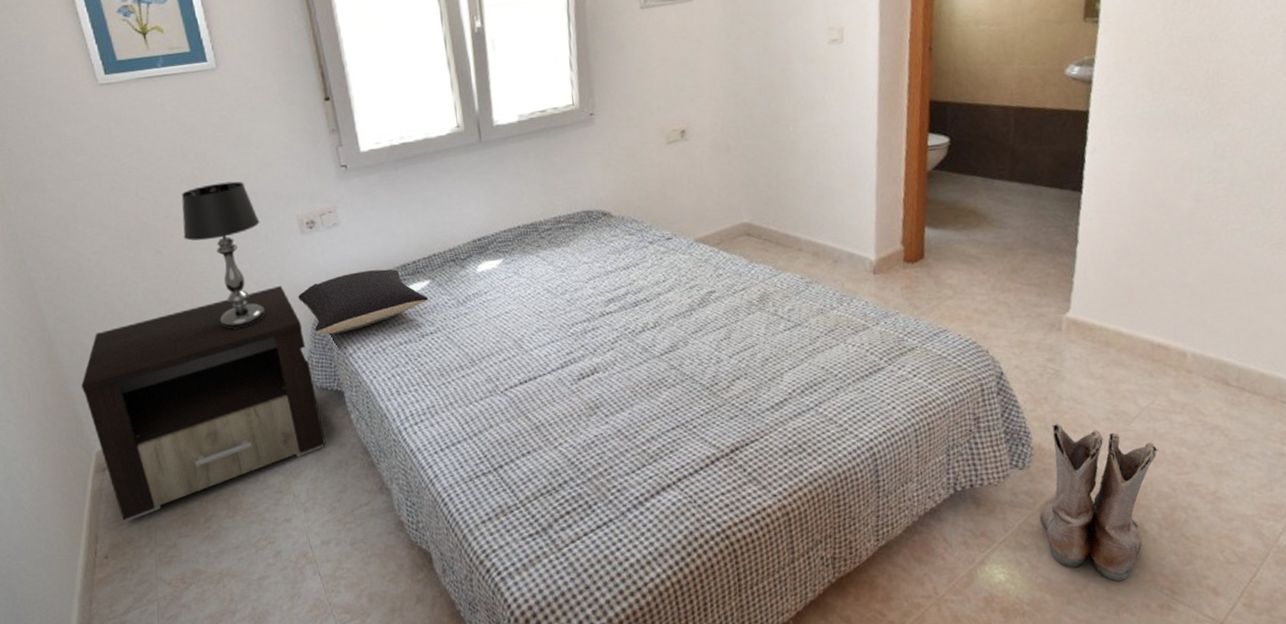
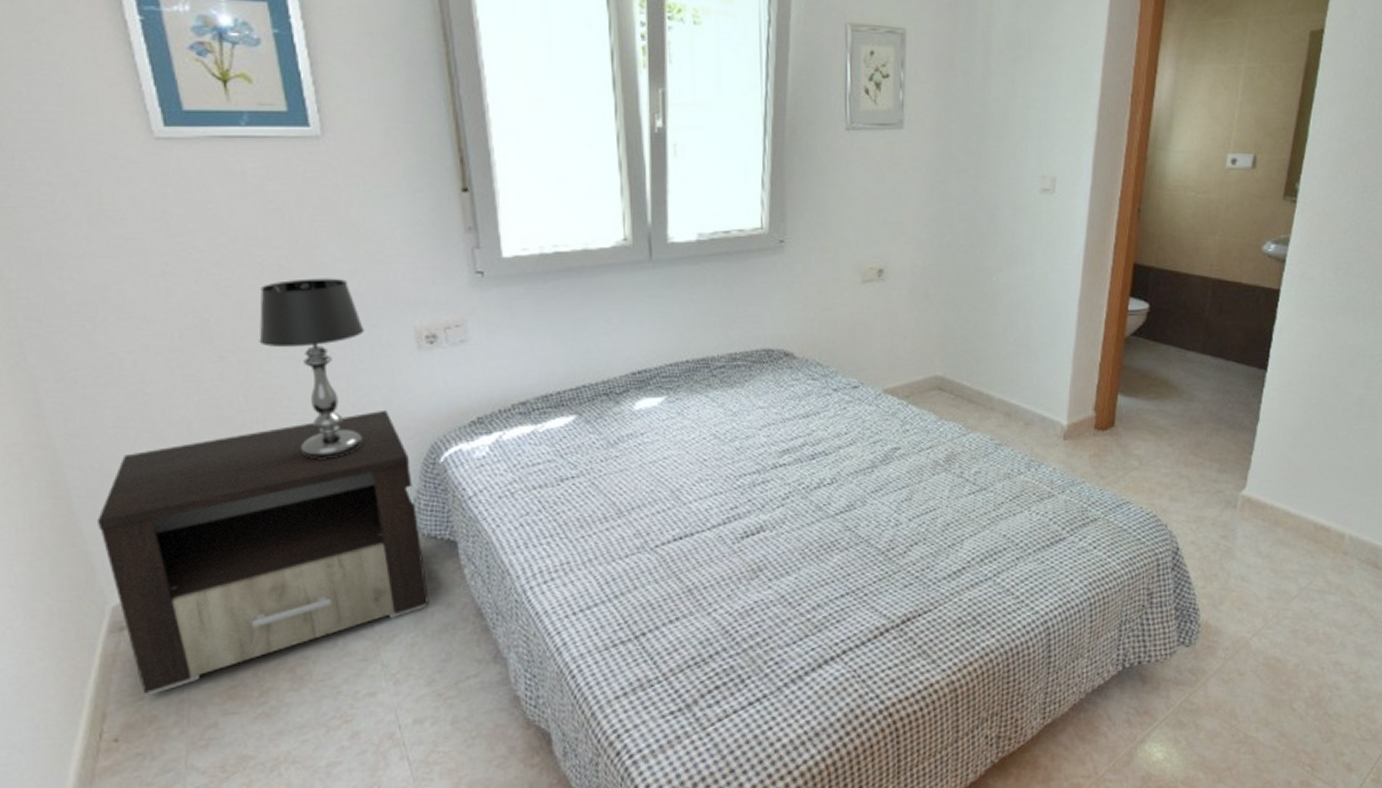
pillow: present [298,269,429,335] -> none [407,399,573,473]
boots: present [1039,423,1160,582] -> none [1200,600,1313,759]

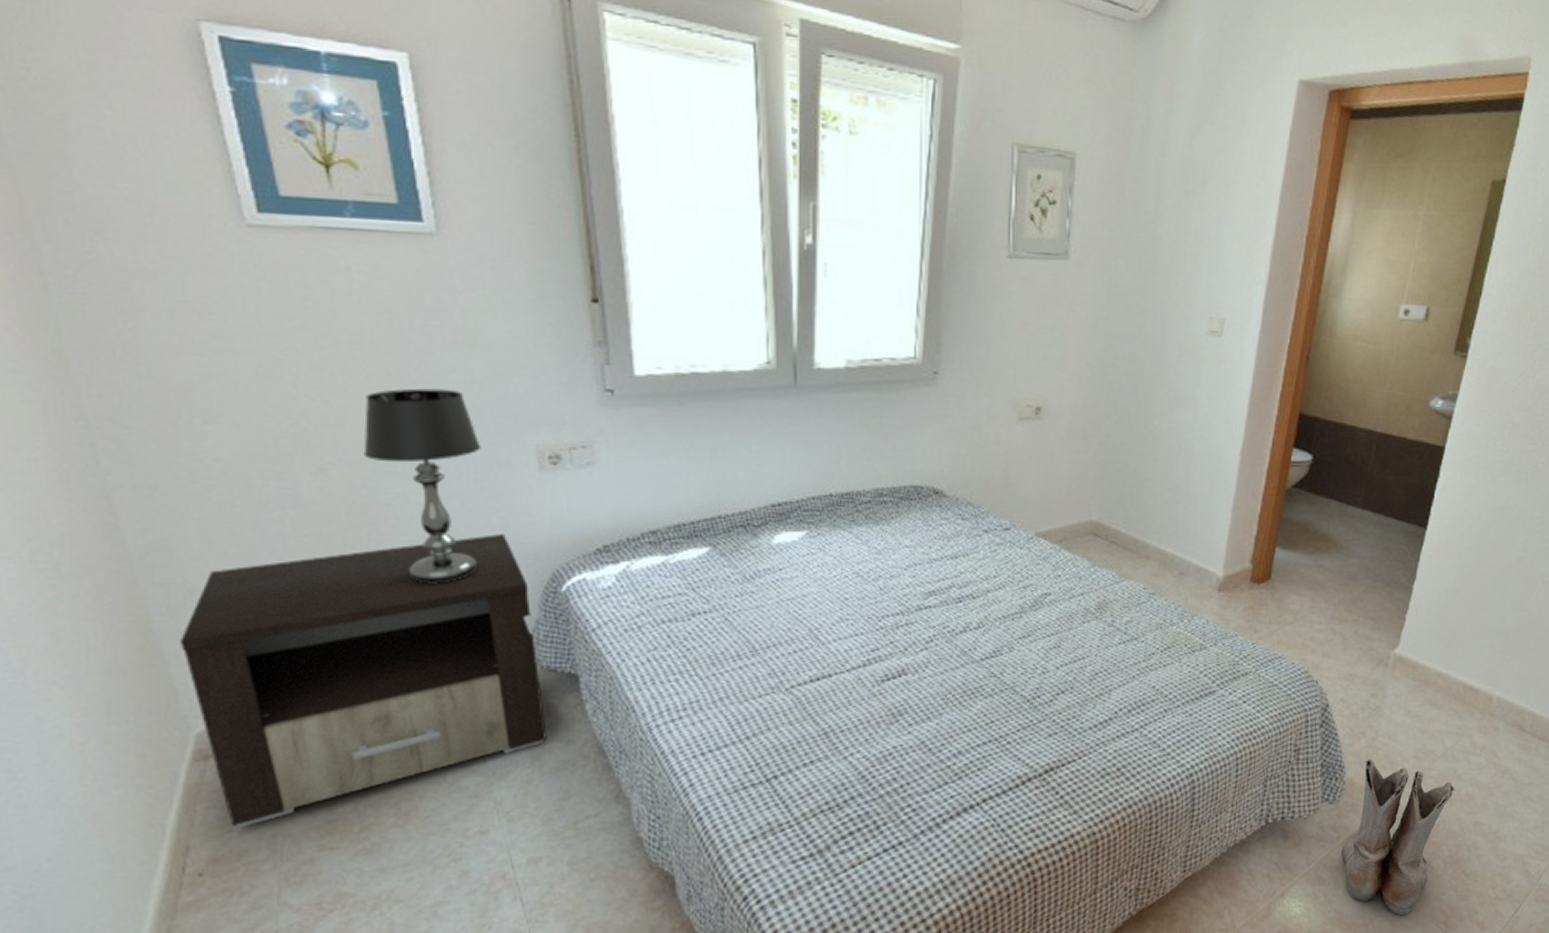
boots: none [1200,600,1313,759] -> present [1341,758,1456,916]

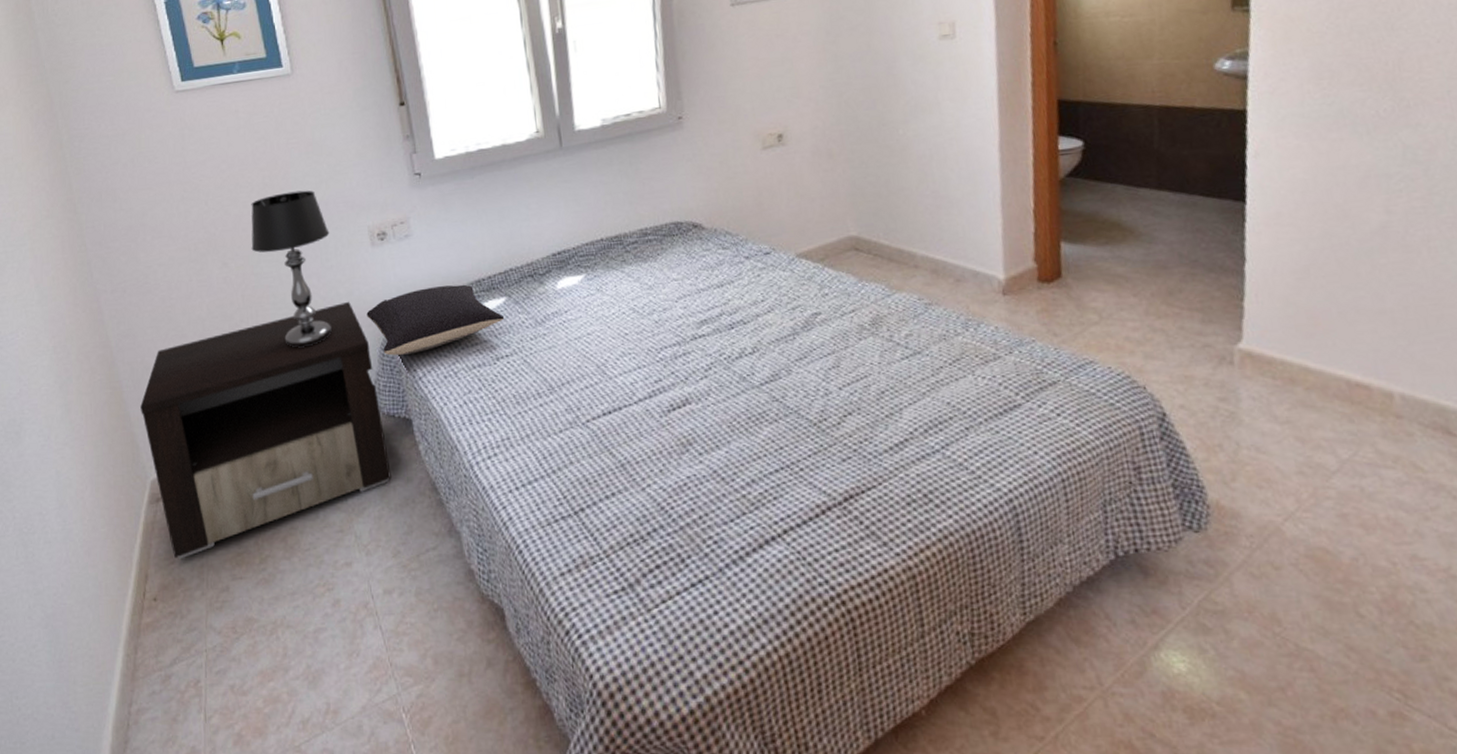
pillow: none [527,527,706,603] -> present [366,284,505,356]
boots: present [1341,758,1456,916] -> none [1224,476,1371,679]

